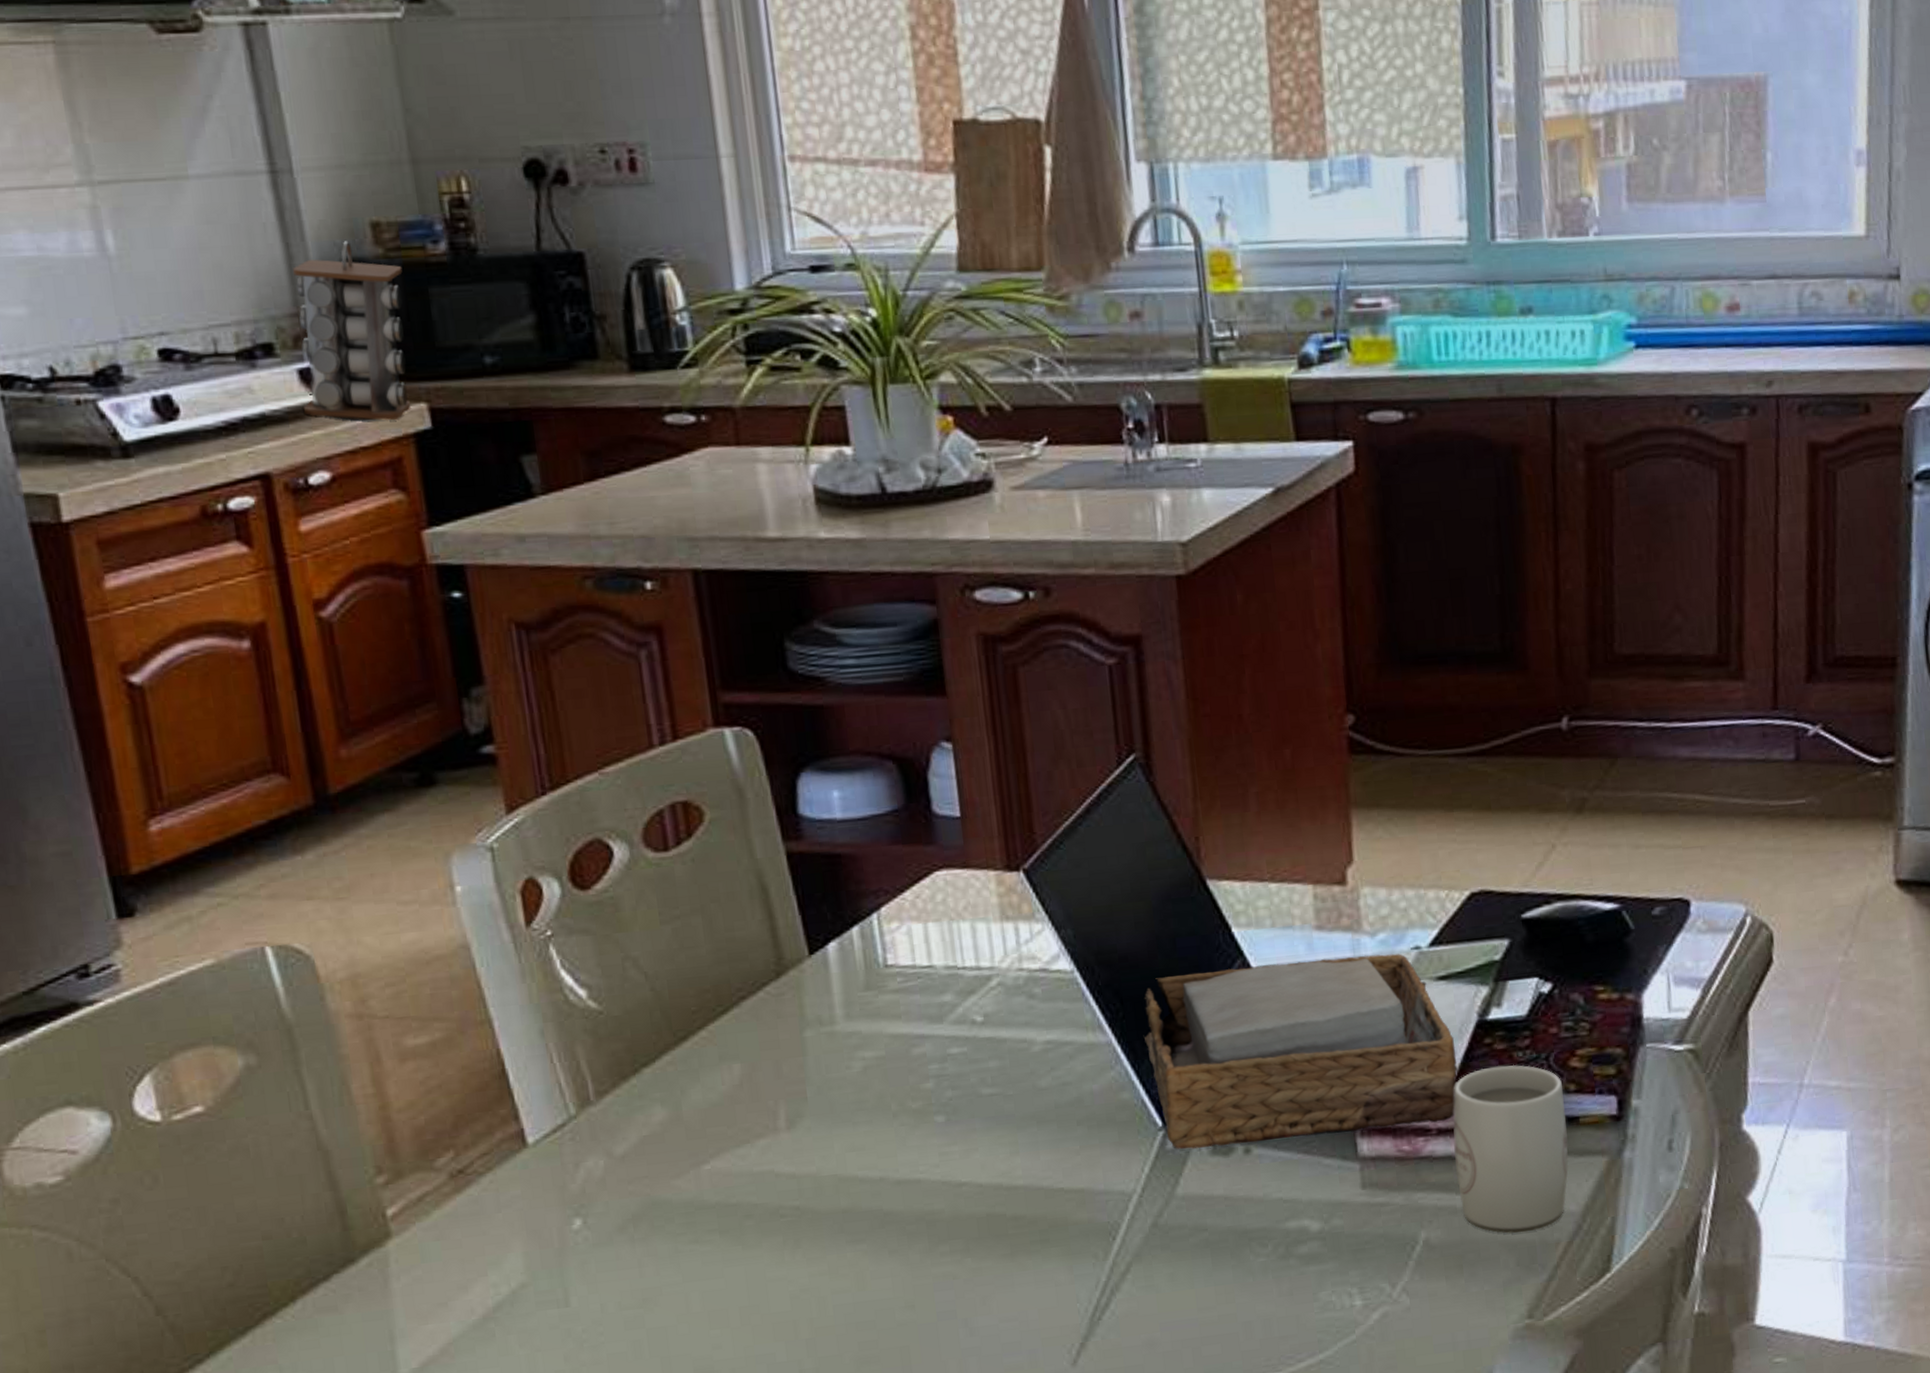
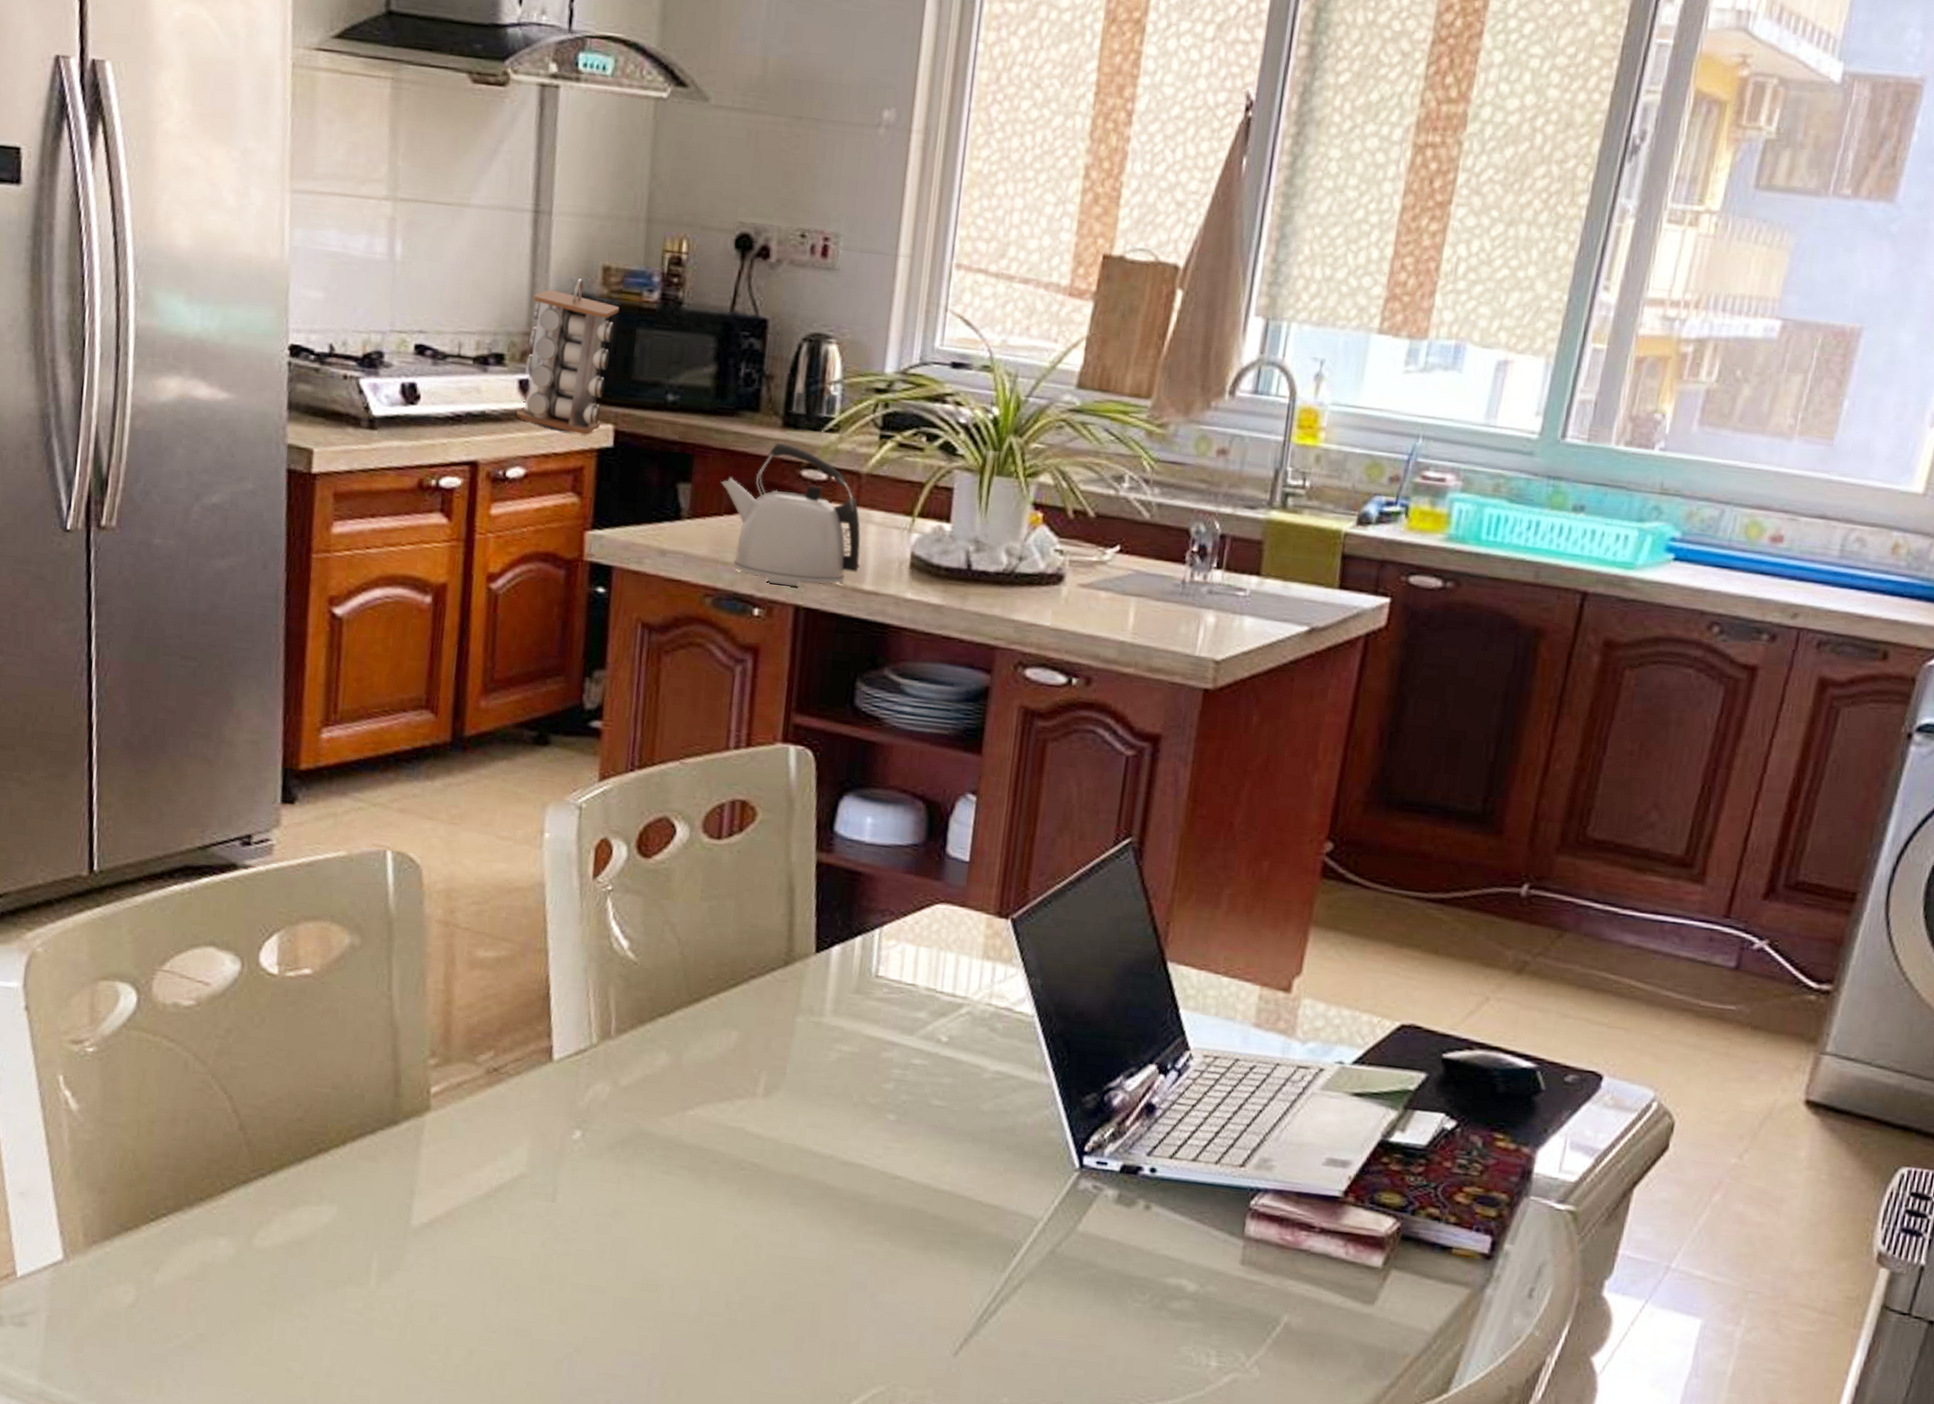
kettle: none [571,389,759,550] -> present [720,442,861,587]
napkin holder: present [1144,954,1457,1149] -> none [1081,1038,1355,1223]
mug: present [1452,1064,1569,1233] -> none [1326,1183,1445,1340]

